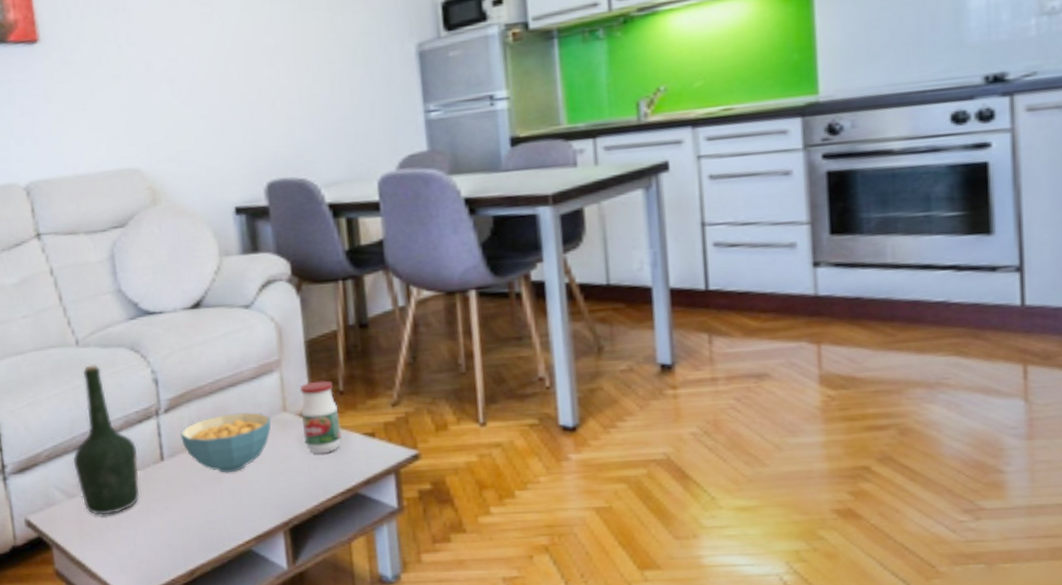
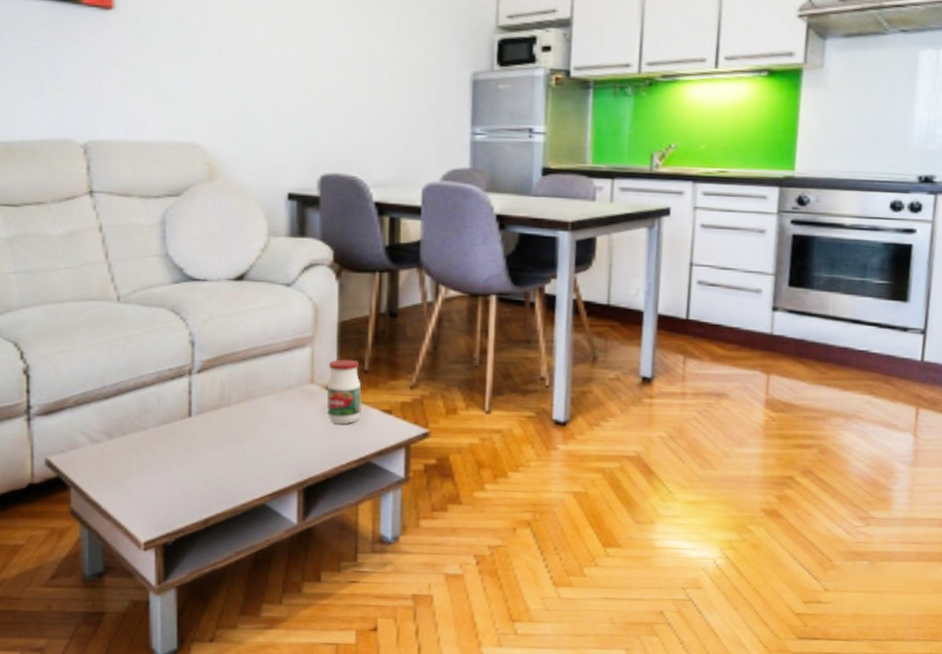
bottle: present [72,365,140,515] -> none [101,321,166,462]
cereal bowl: present [181,411,271,473] -> none [211,379,298,434]

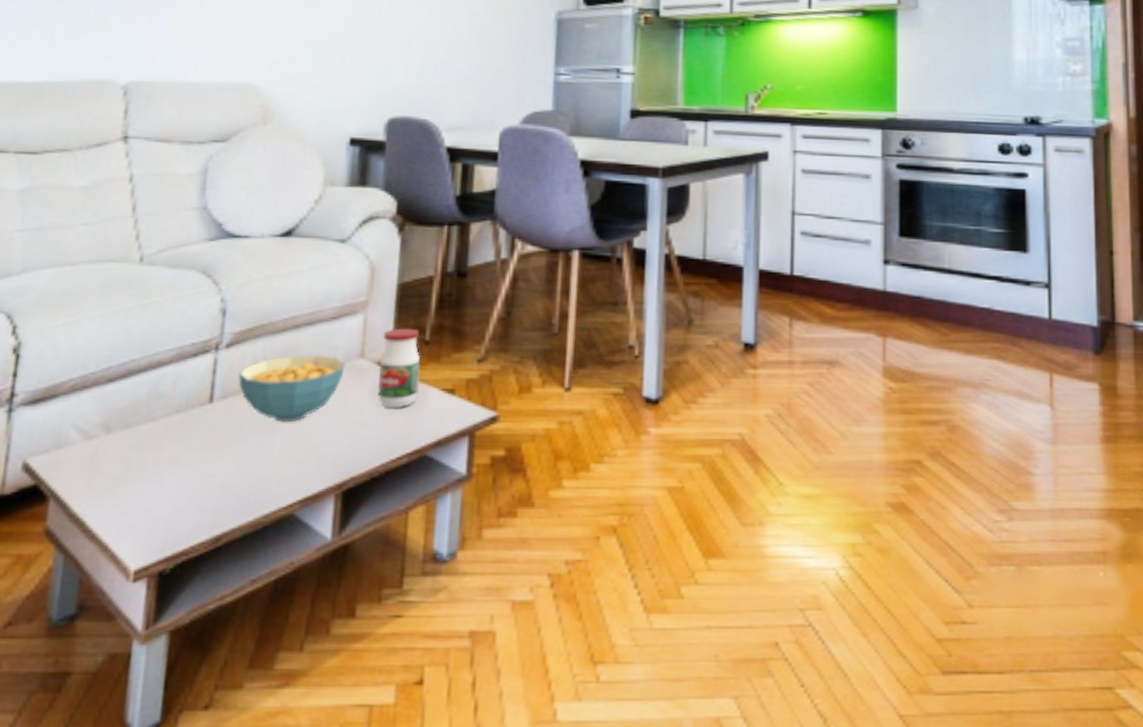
cereal bowl: none [211,379,298,434] -> present [238,354,345,423]

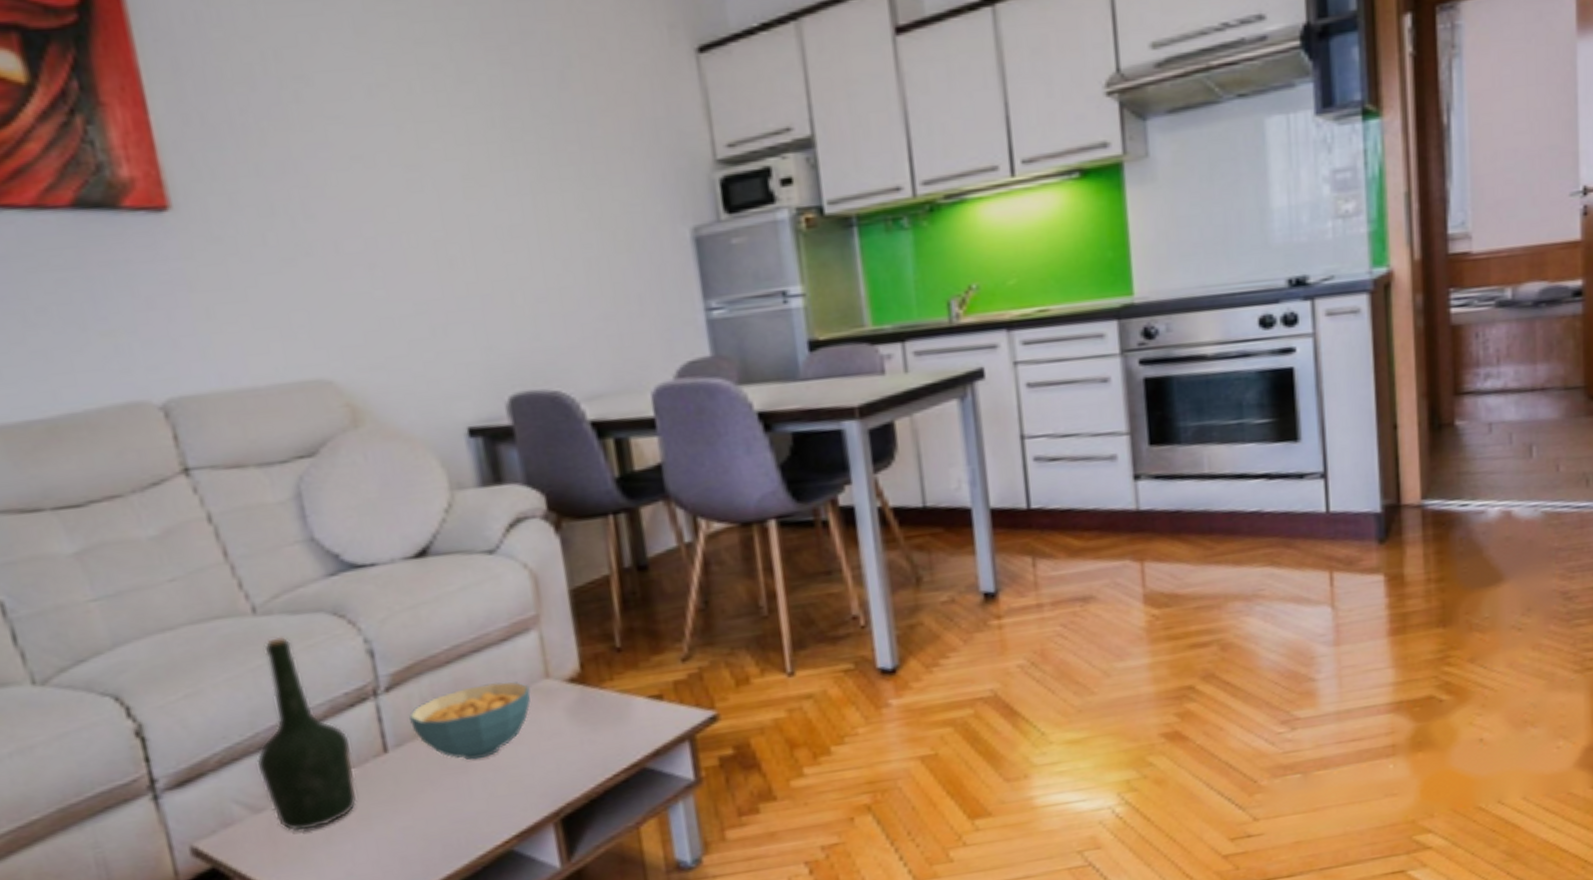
bottle: none [101,286,185,463] -> present [256,637,357,832]
jar: present [377,328,421,409] -> none [565,636,622,726]

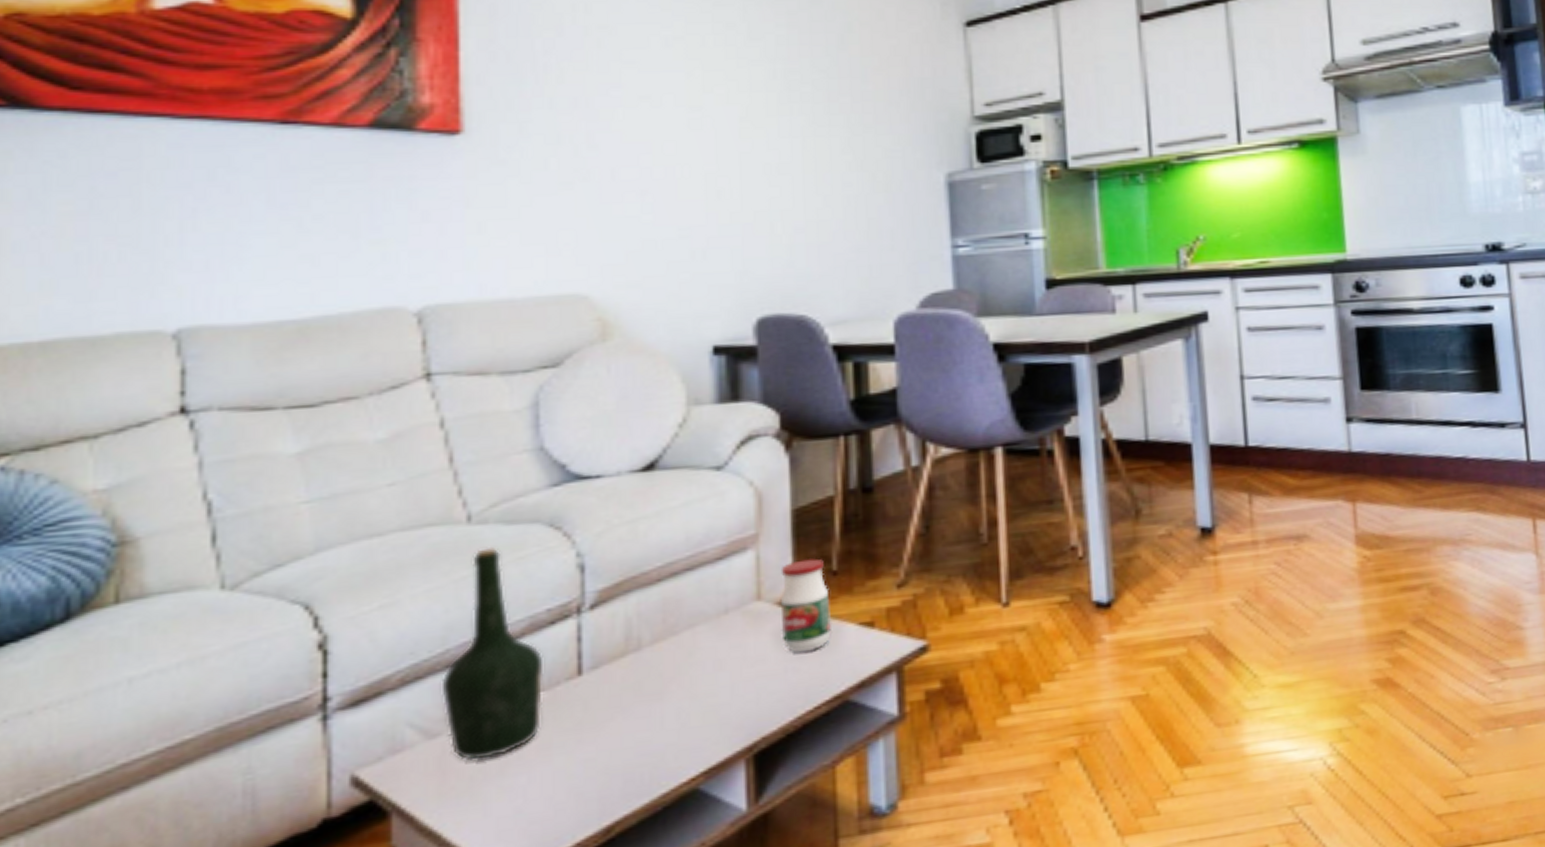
cereal bowl: present [409,681,531,760] -> none [611,602,740,687]
jar: none [565,636,622,726] -> present [780,558,832,653]

